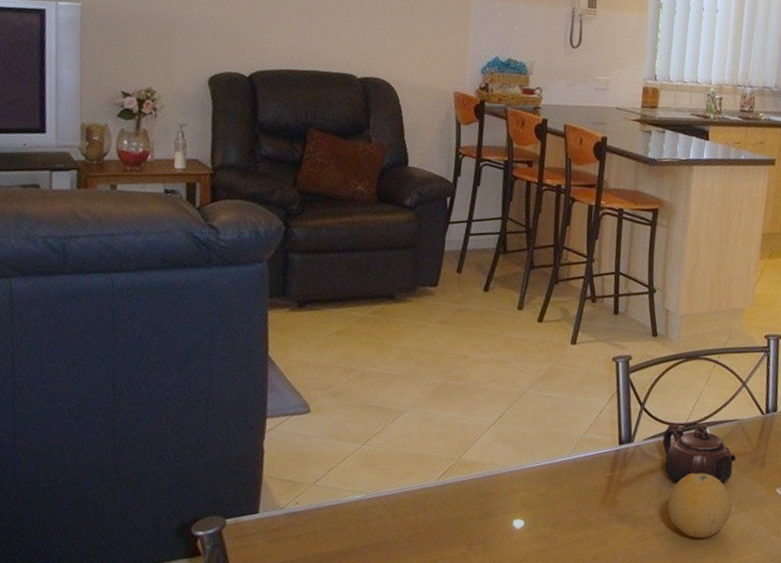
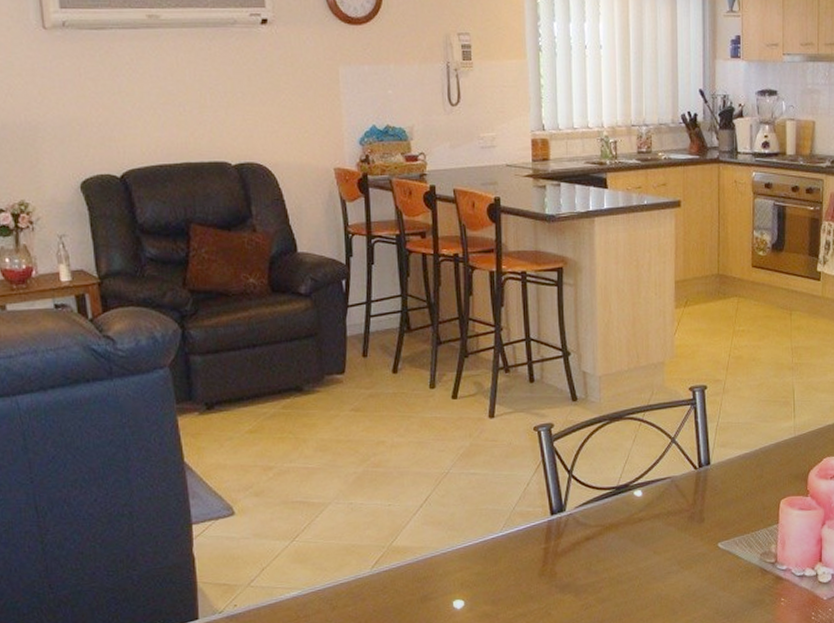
teapot: present [662,422,736,484] -> none [595,485,673,547]
fruit: present [667,473,732,538] -> none [607,535,674,601]

